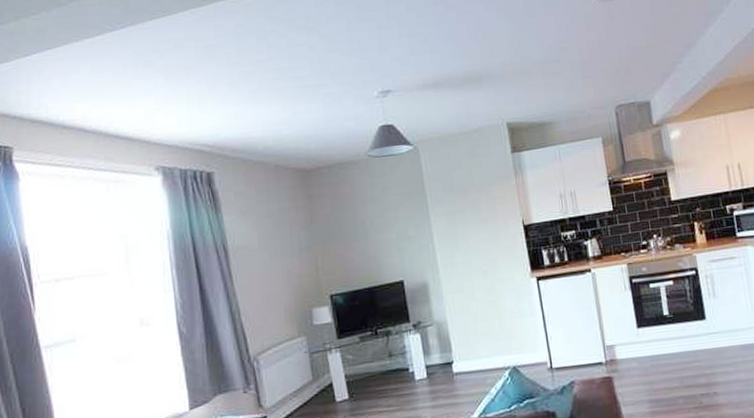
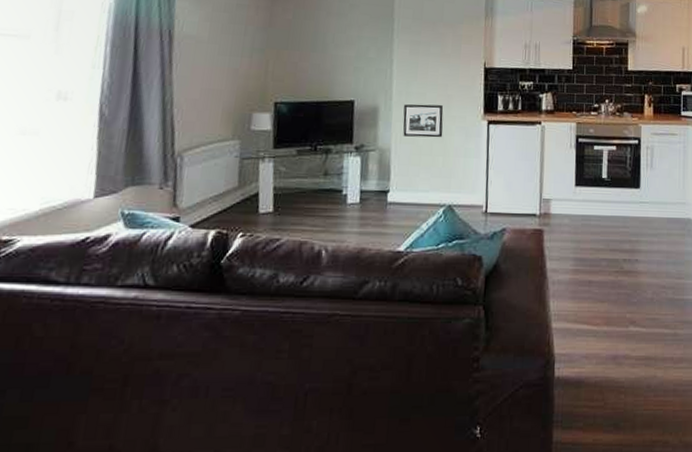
picture frame: none [452,269,495,307] -> present [403,104,444,138]

